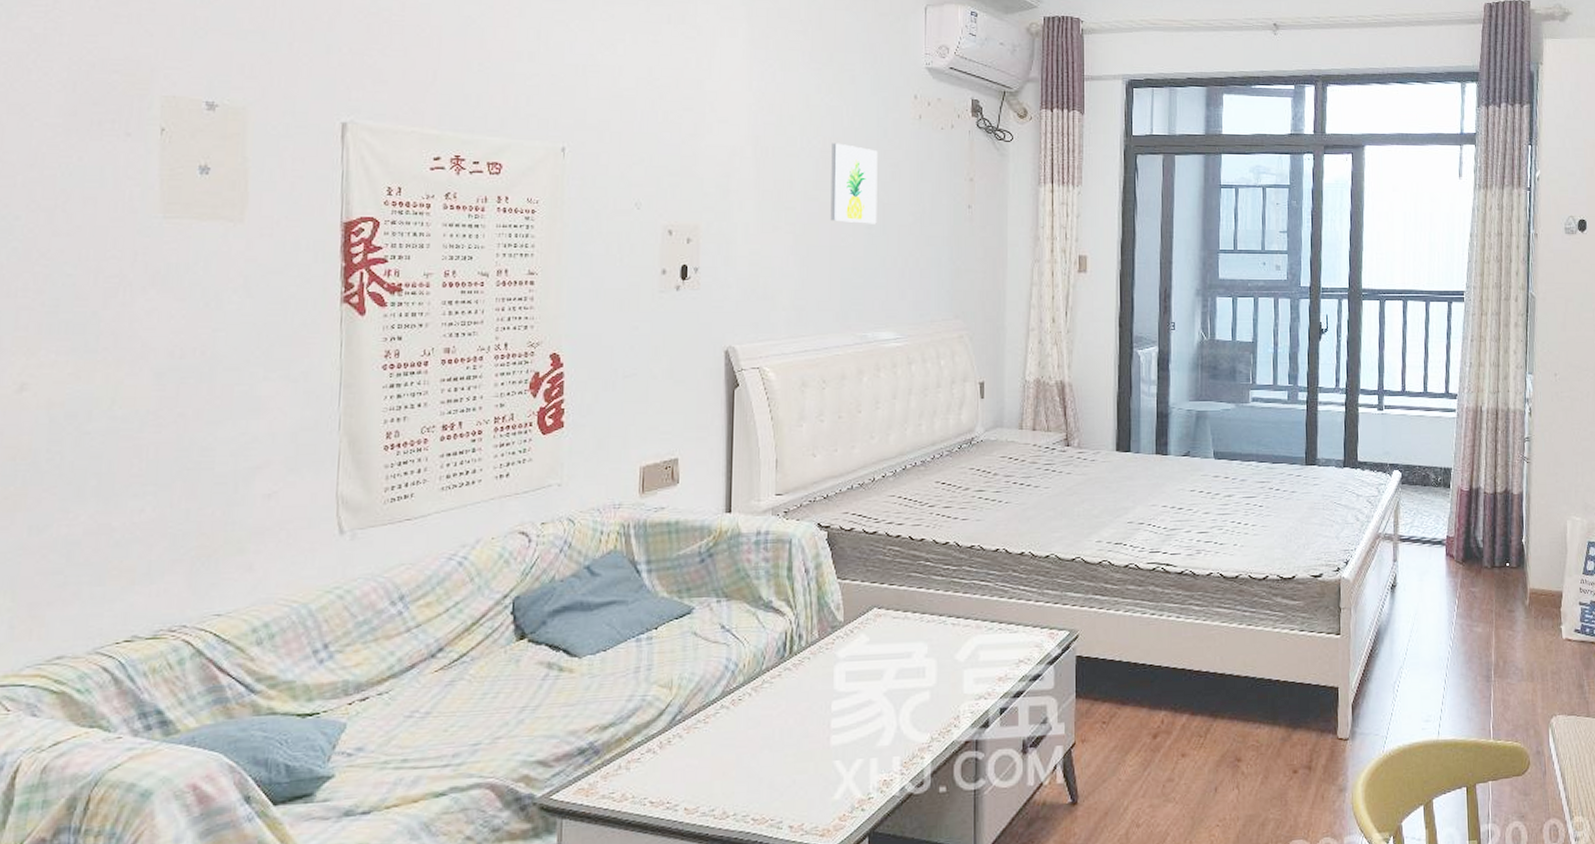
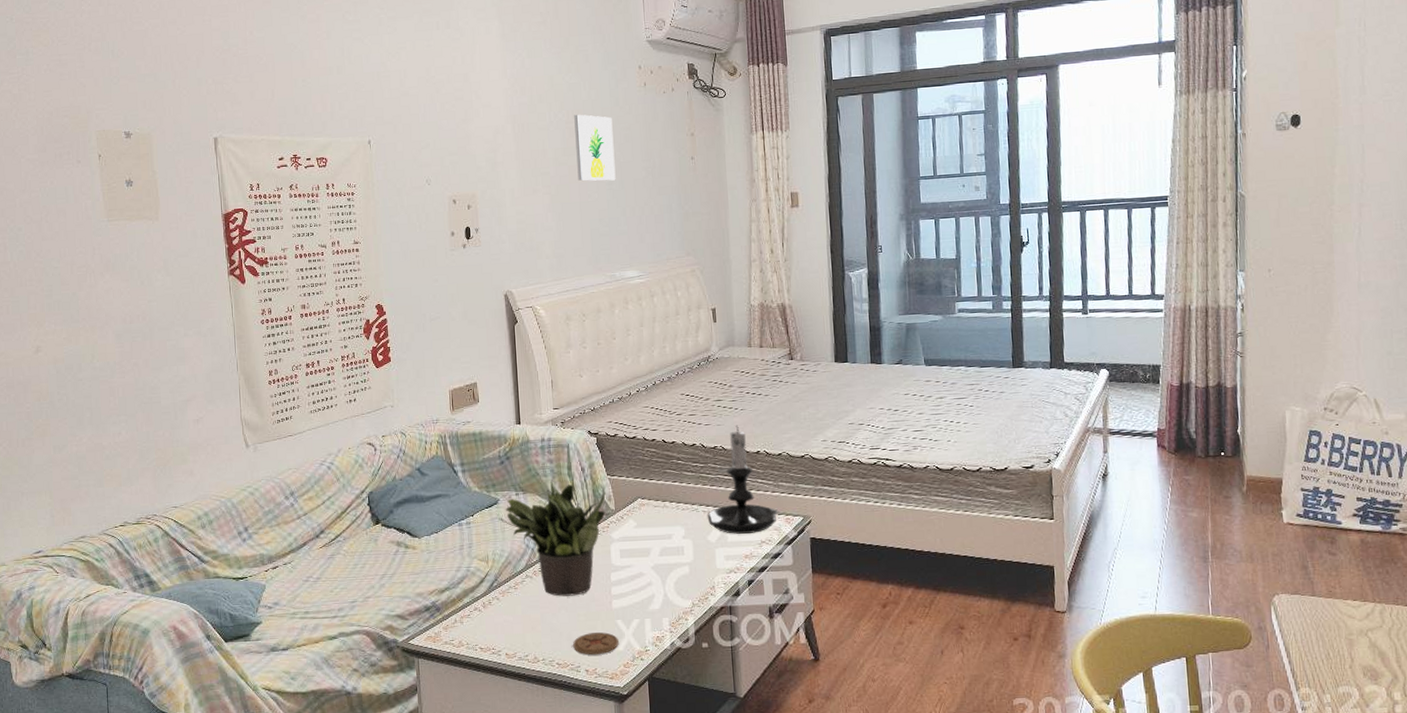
potted plant: none [701,583,834,732] -> present [505,480,606,597]
coaster: none [776,777,835,807] -> present [573,632,619,655]
candle holder: none [956,520,1042,652] -> present [707,425,779,534]

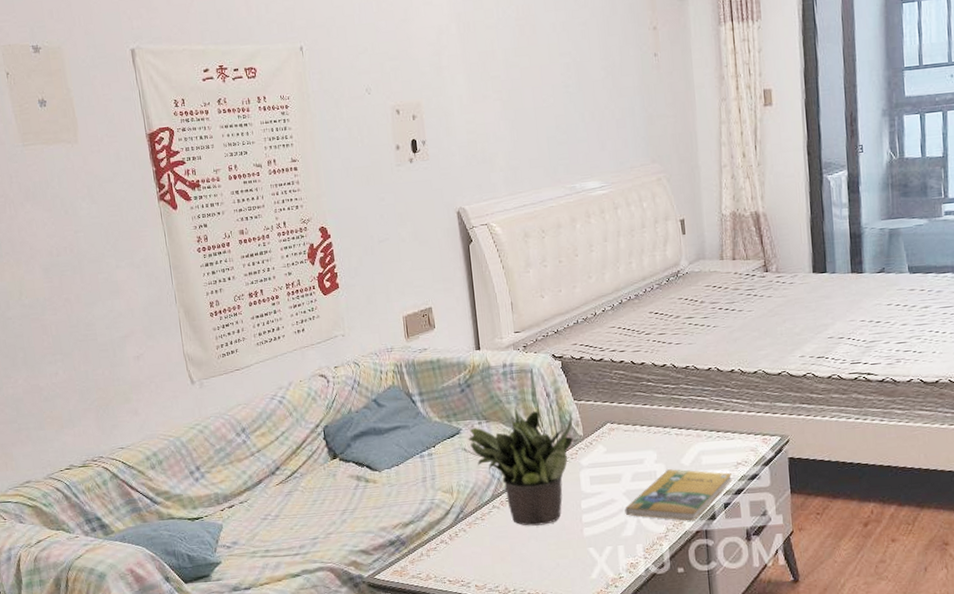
coaster: present [573,632,619,655] -> none [544,560,592,584]
wall art: present [574,114,616,181] -> none [524,9,573,84]
booklet: none [652,545,757,597] -> present [624,469,733,521]
candle holder: present [707,425,779,534] -> none [680,343,755,457]

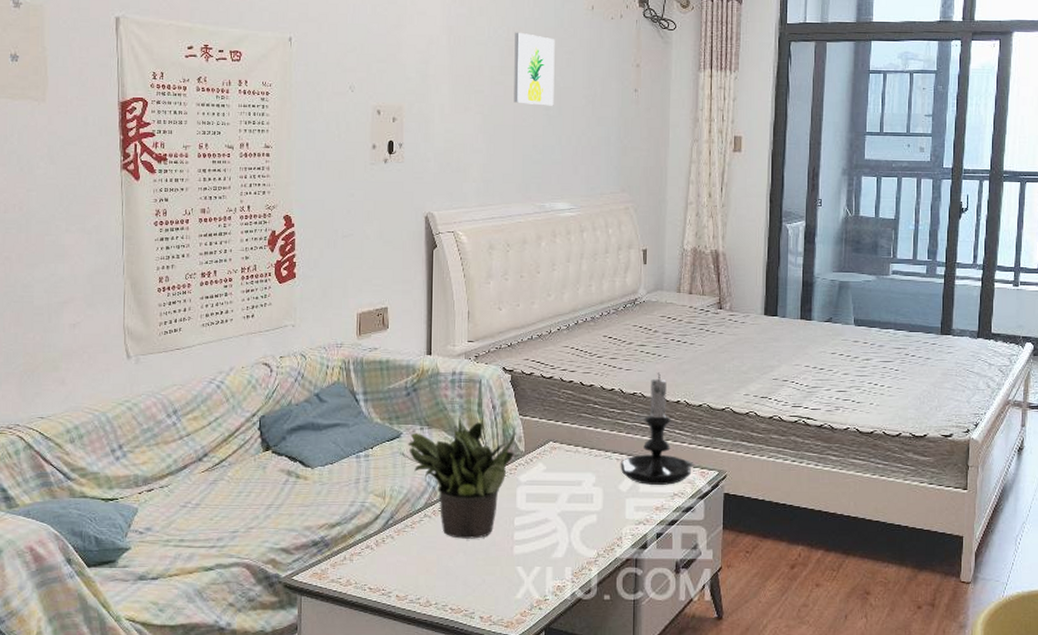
wall art: none [524,9,573,84] -> present [513,32,555,106]
booklet: present [624,469,733,521] -> none [557,494,668,548]
candle holder: none [680,343,755,457] -> present [620,372,695,485]

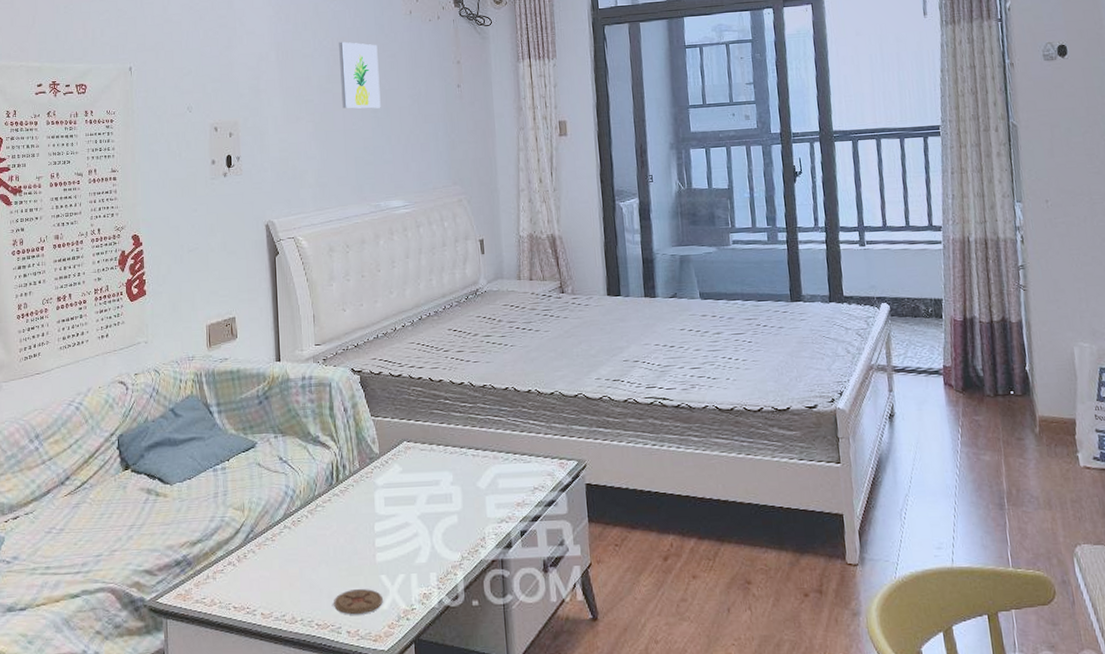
potted plant: present [407,416,516,539] -> none [263,421,370,549]
coaster: none [469,578,517,602] -> present [334,589,383,615]
candle holder: present [620,372,695,485] -> none [476,362,552,480]

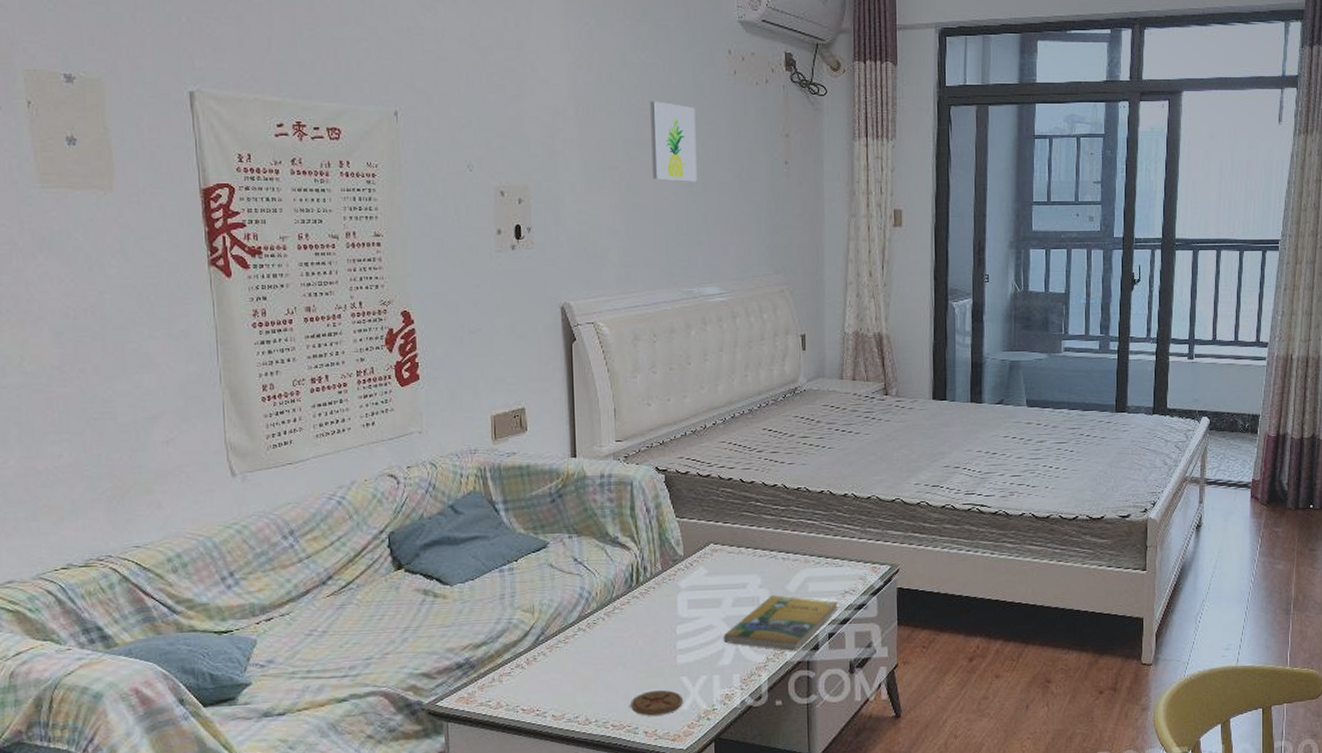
booklet: none [419,492,529,549] -> present [723,595,839,651]

